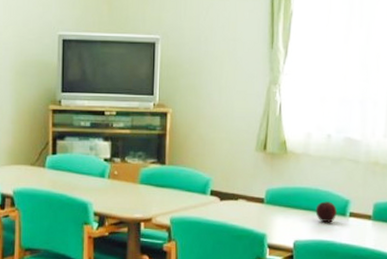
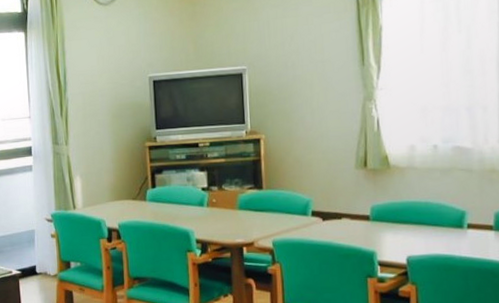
fruit: present [315,201,337,223] -> none [428,214,453,236]

